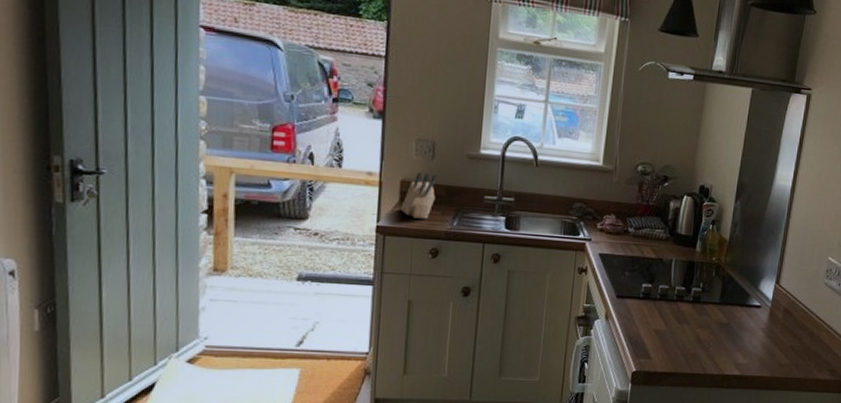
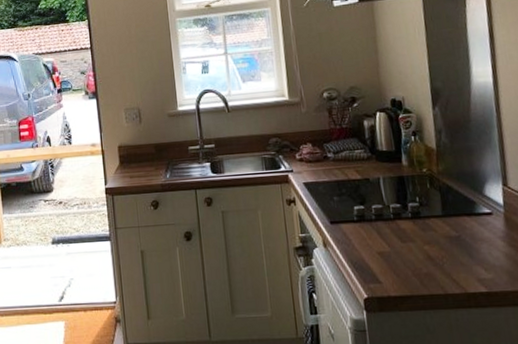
knife block: present [401,171,437,219] -> none [122,135,148,177]

